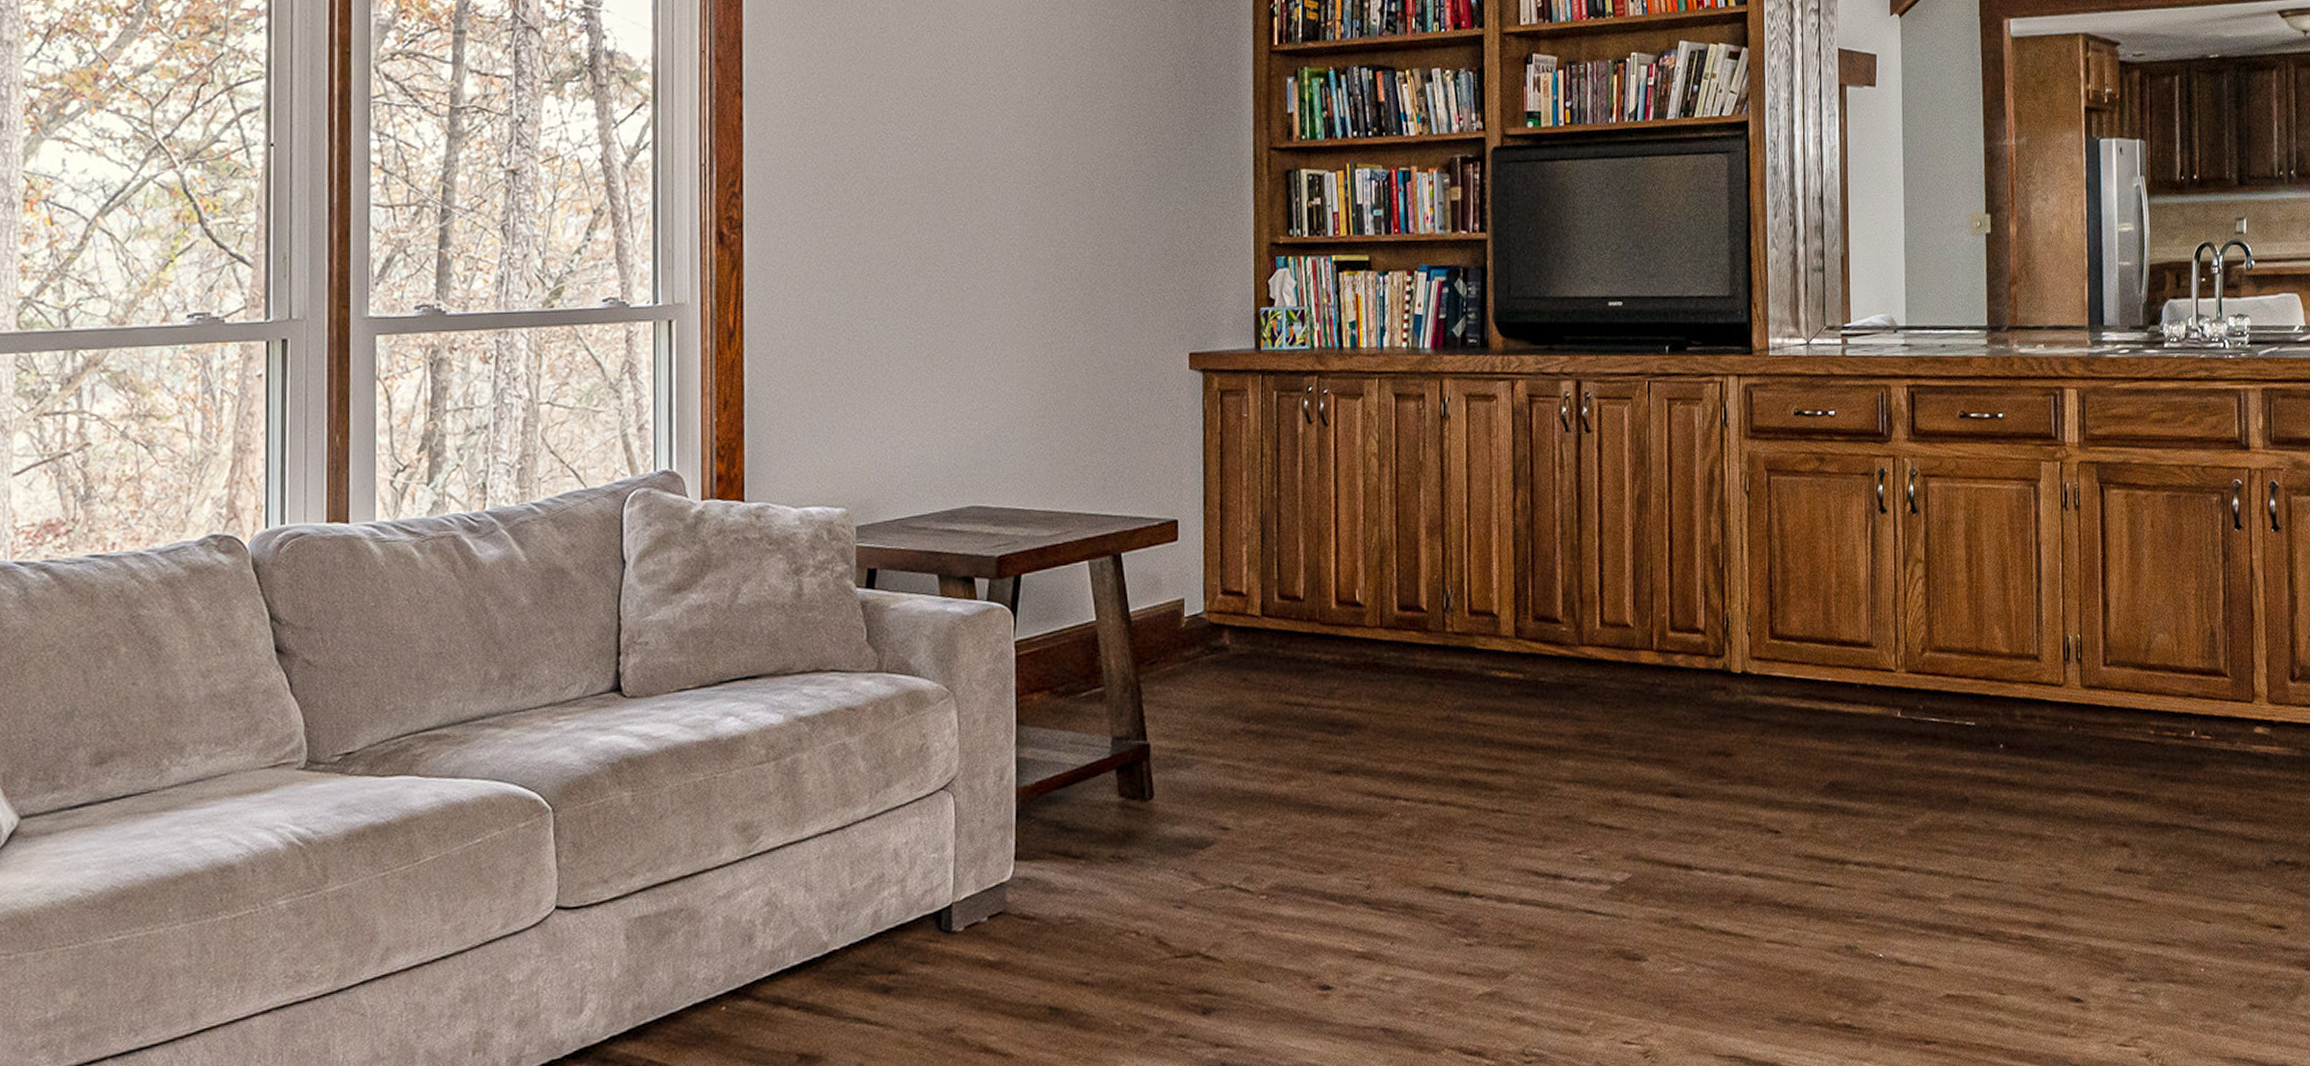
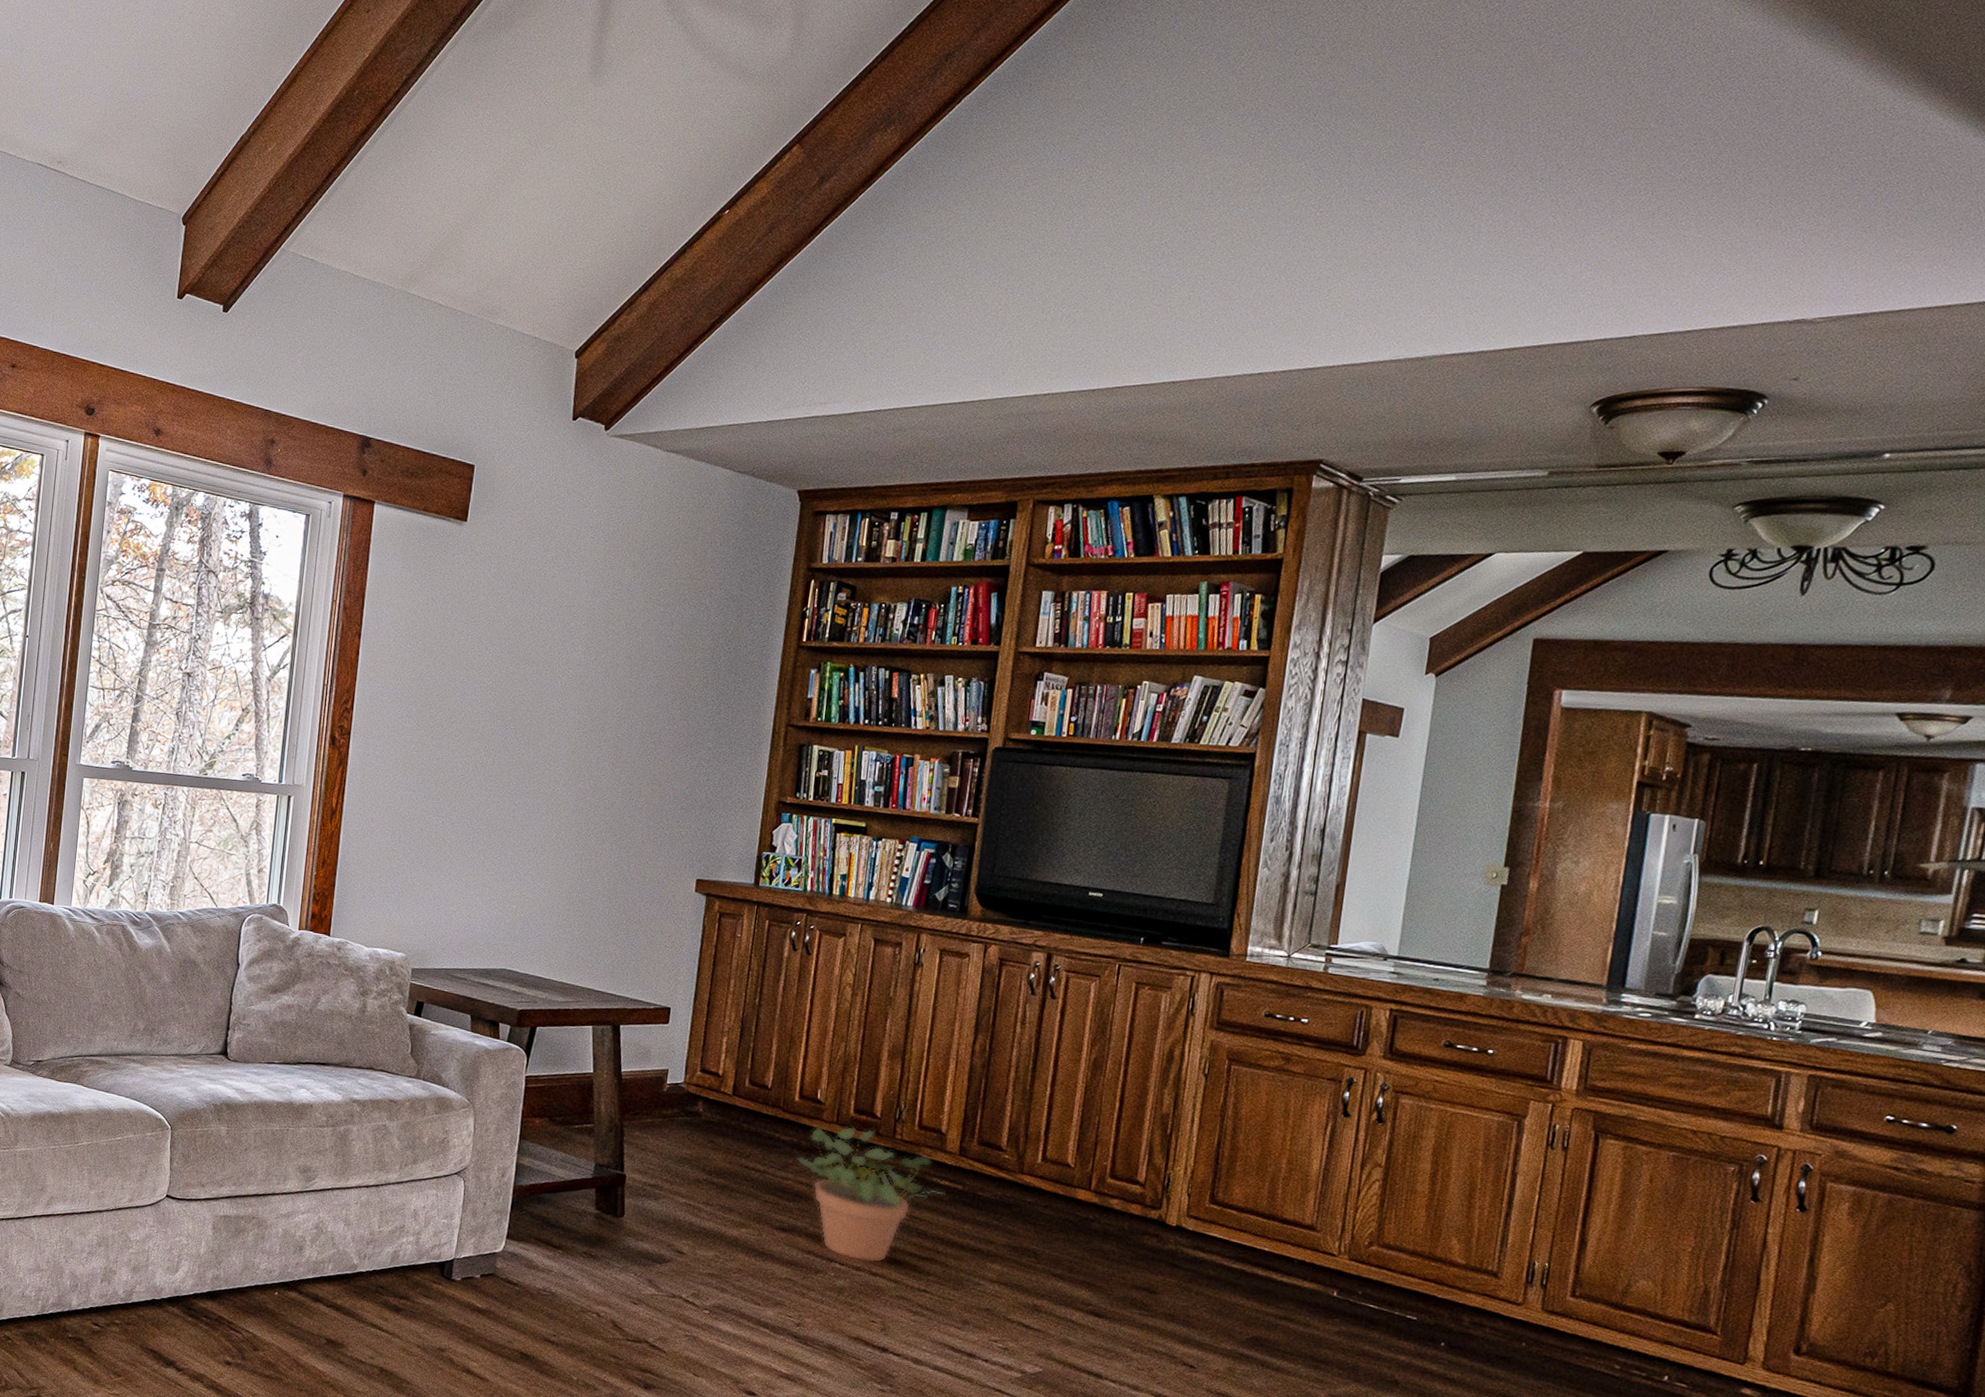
potted plant: none [1341,627,1507,792] -> present [795,1126,945,1263]

